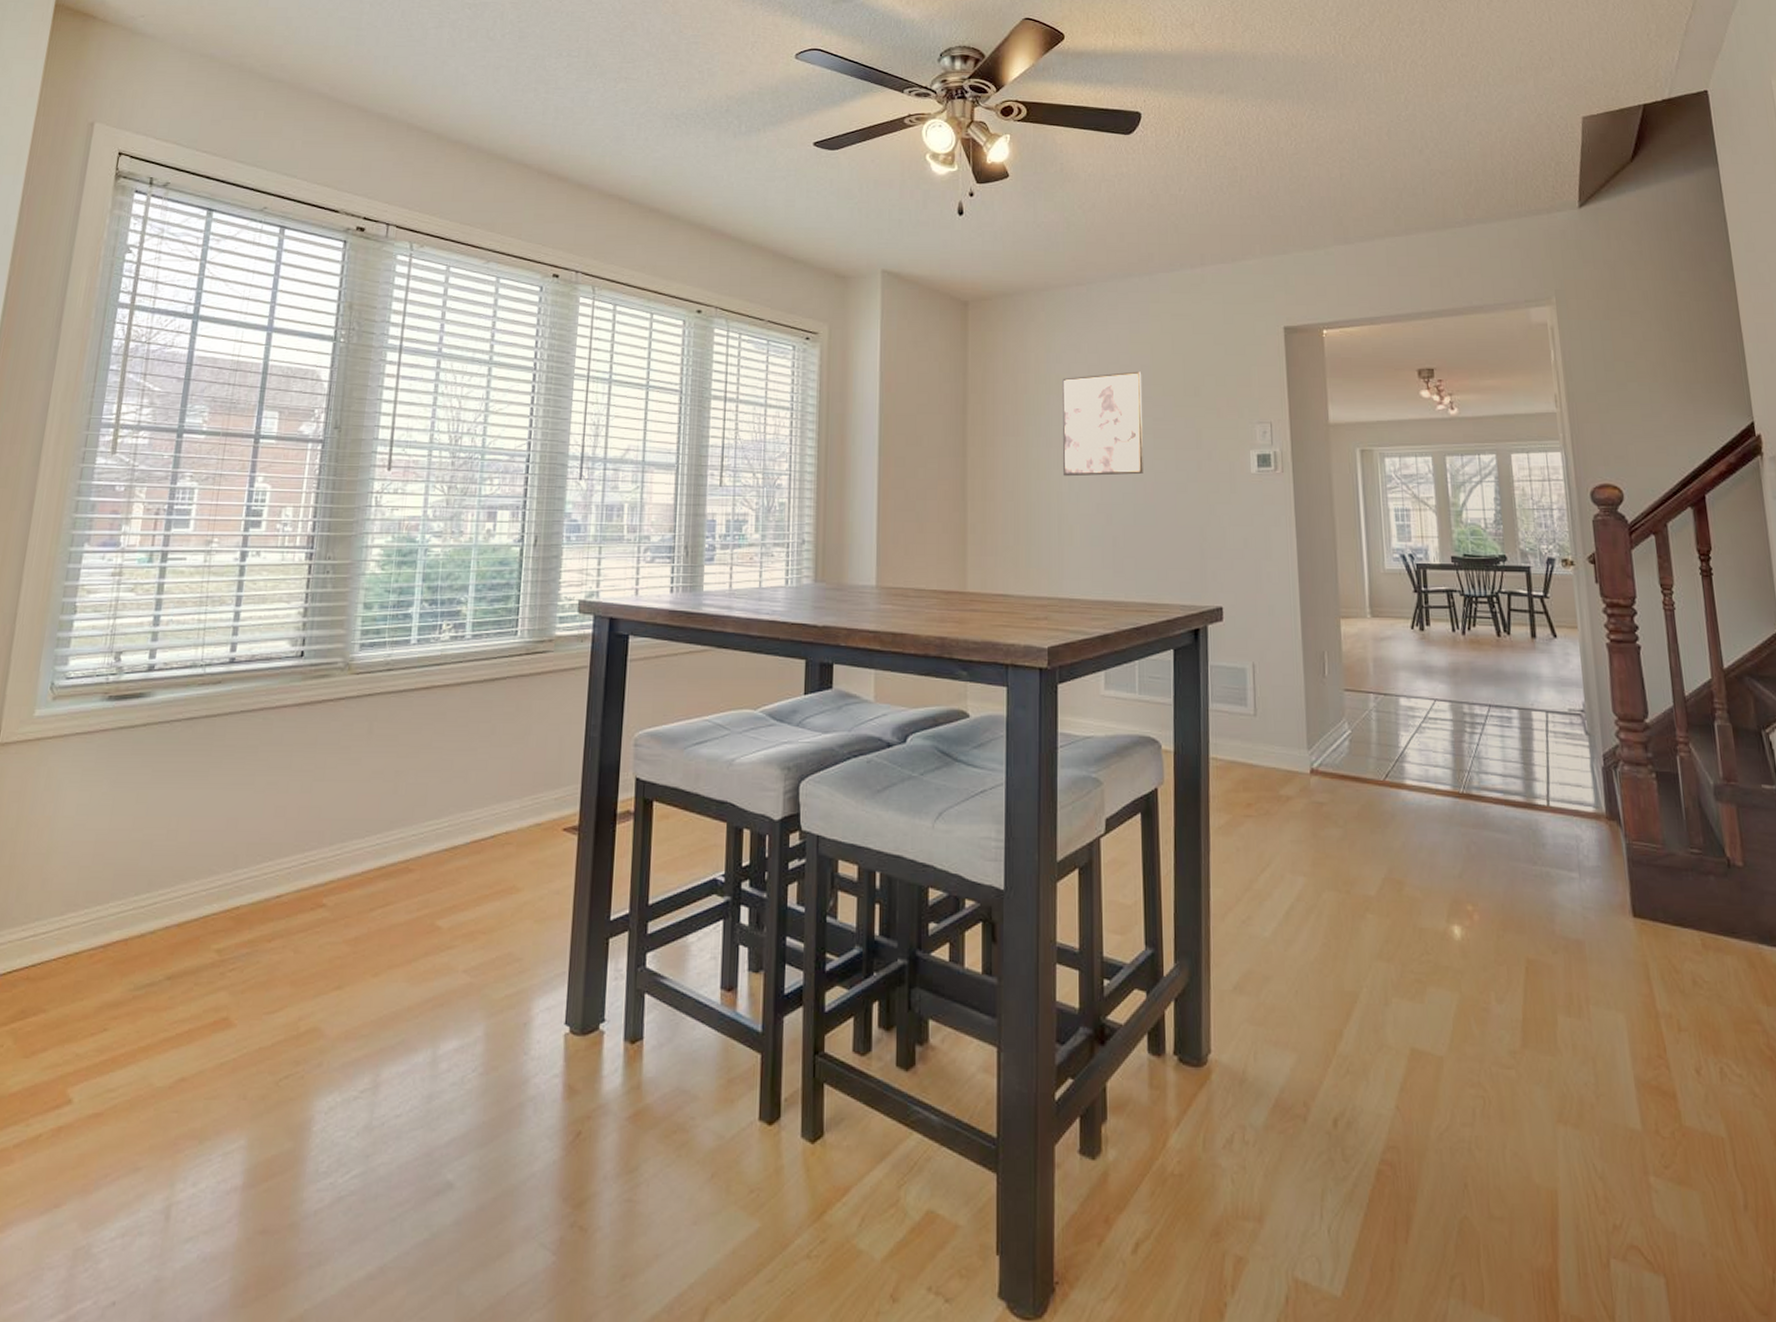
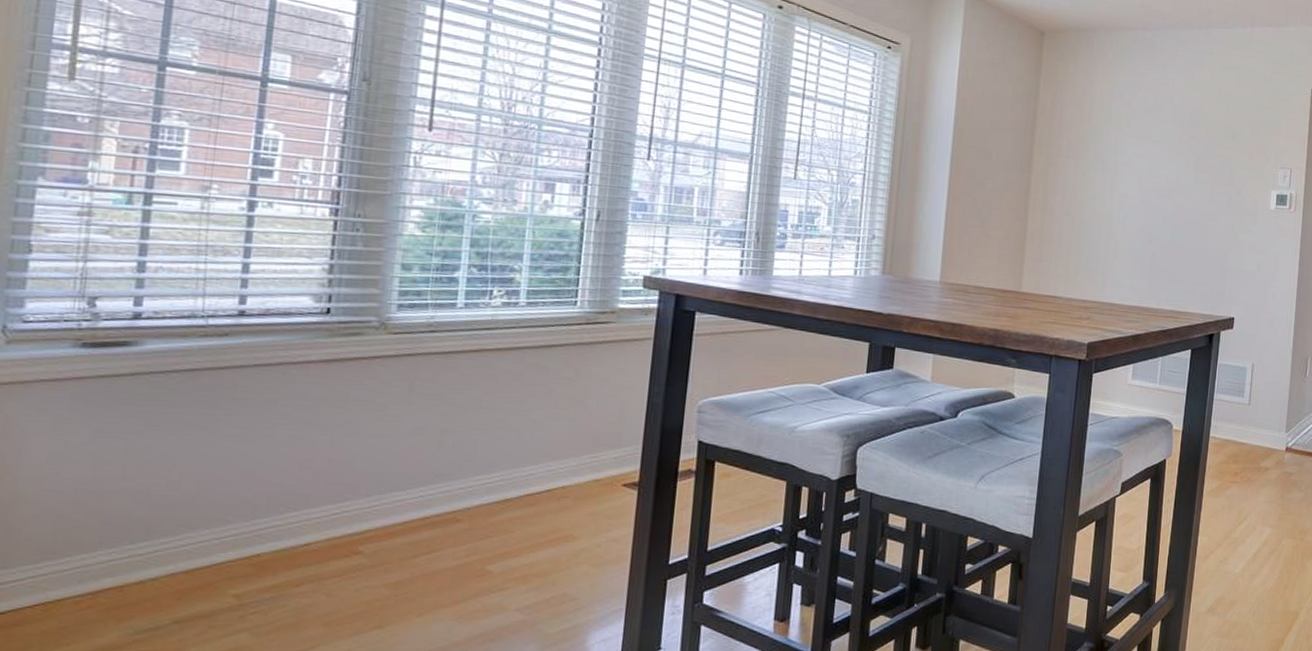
wall art: present [1061,371,1143,477] -> none [1114,112,1191,202]

